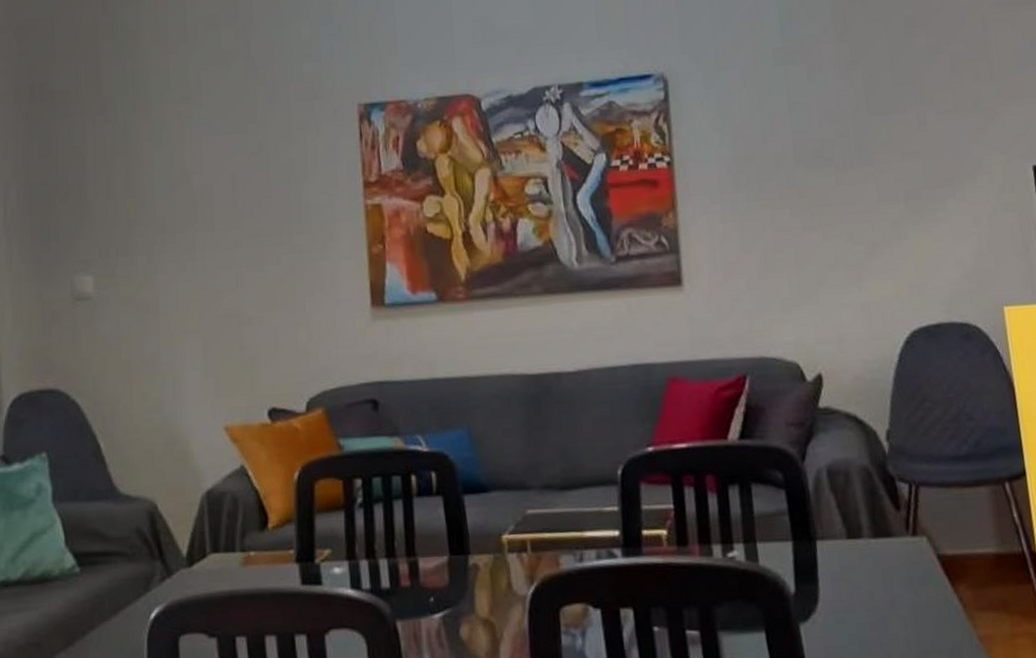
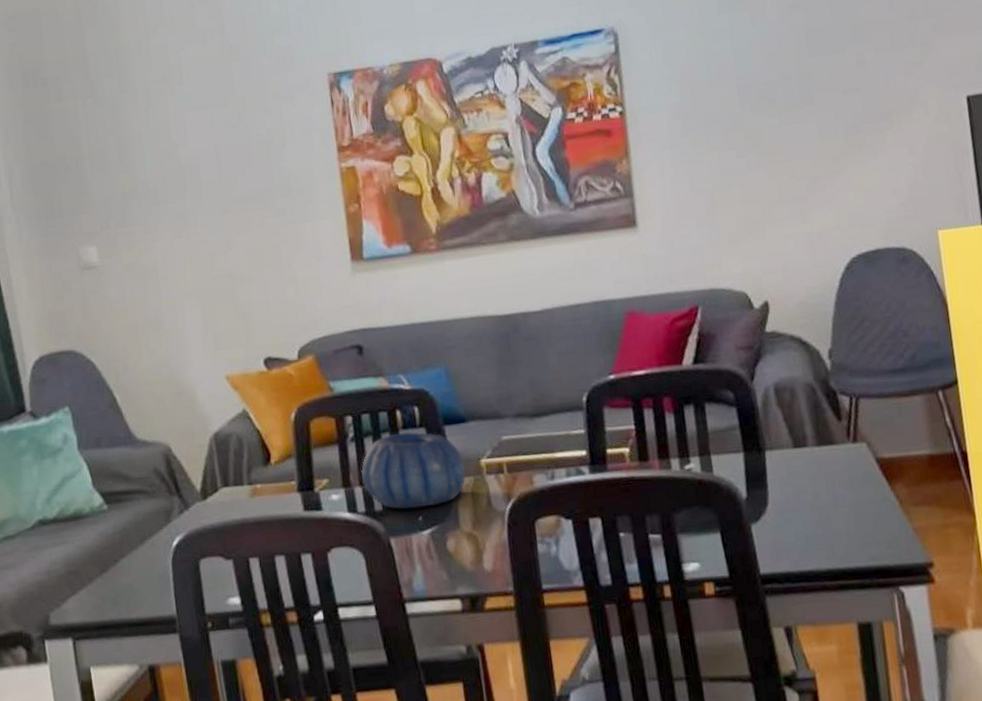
decorative bowl: none [368,500,485,589] -> present [361,431,466,510]

